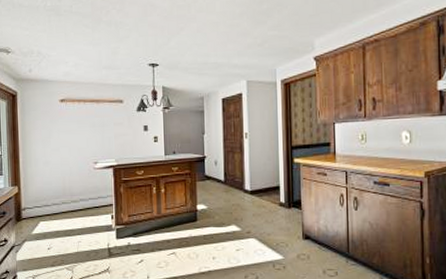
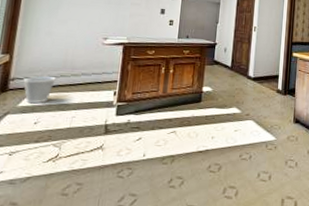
wastebasket: none [32,204,59,231] -> present [23,75,56,104]

